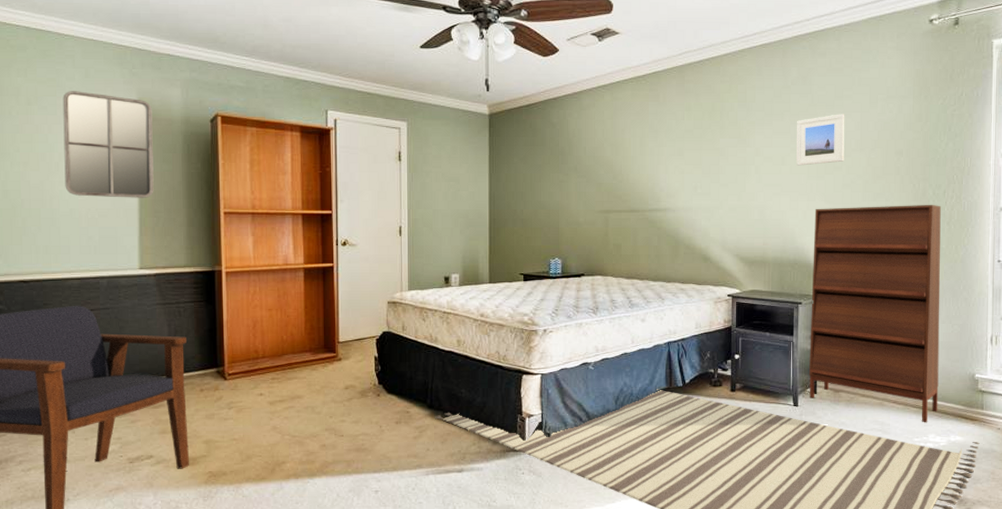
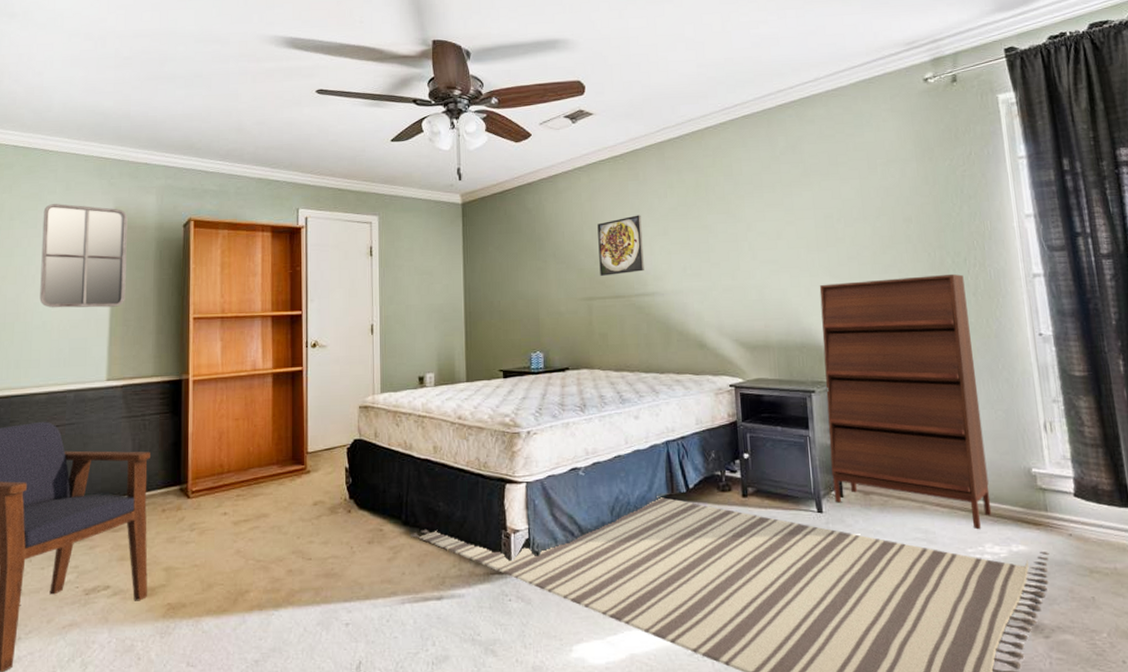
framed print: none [617,135,659,191] -> present [597,215,644,276]
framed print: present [797,114,845,166] -> none [790,181,847,239]

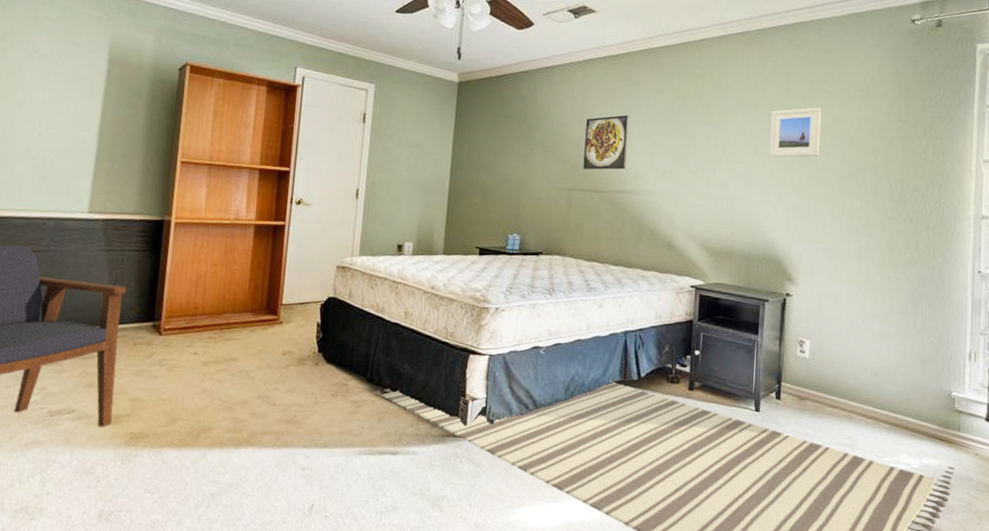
home mirror: present [39,203,128,308] -> none [26,30,123,142]
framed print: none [790,181,847,239] -> present [769,107,822,157]
shoe cabinet: present [819,273,992,529] -> none [772,202,919,441]

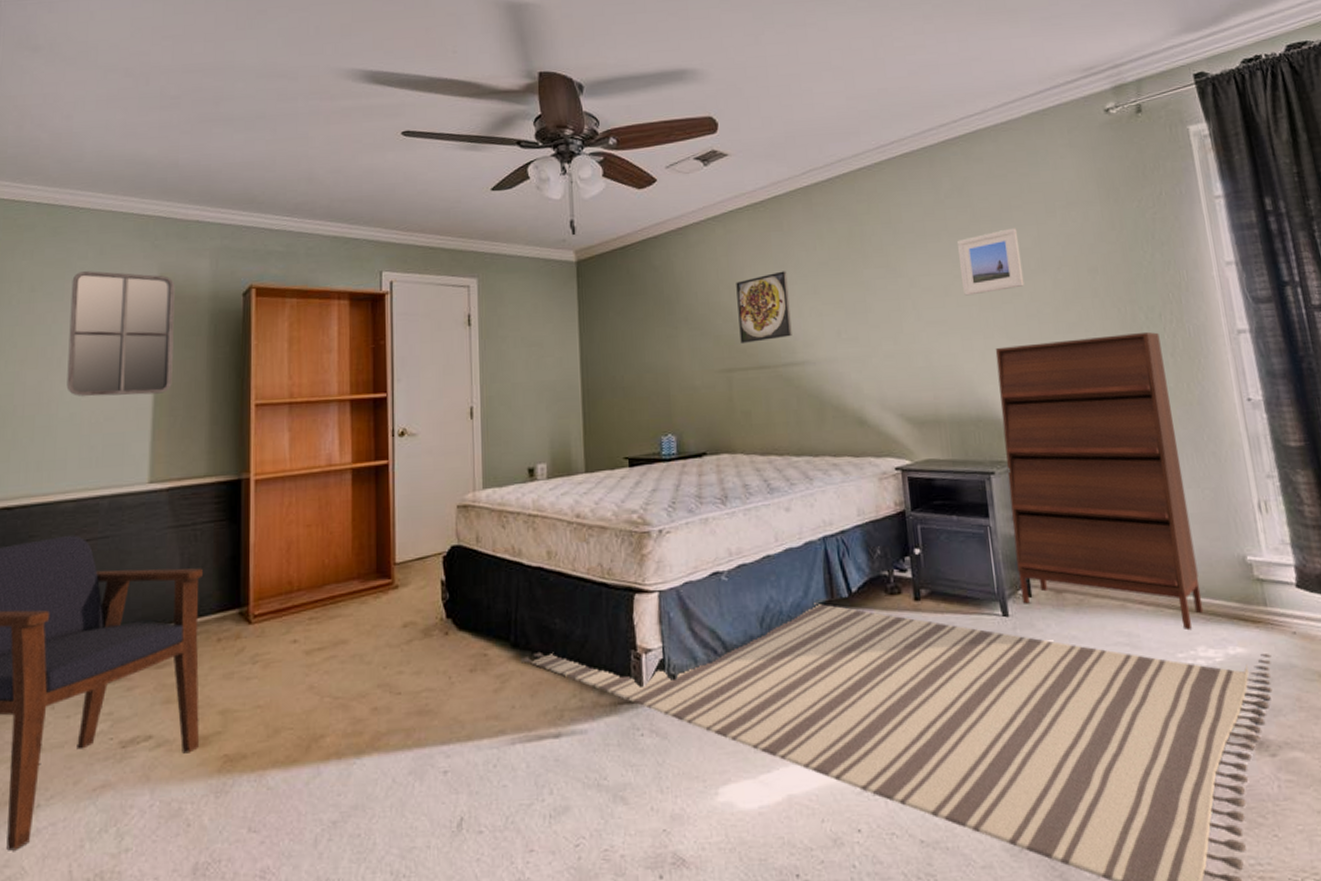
home mirror: none [26,30,123,142] -> present [66,271,175,397]
shoe cabinet: none [772,202,919,441] -> present [995,331,1204,629]

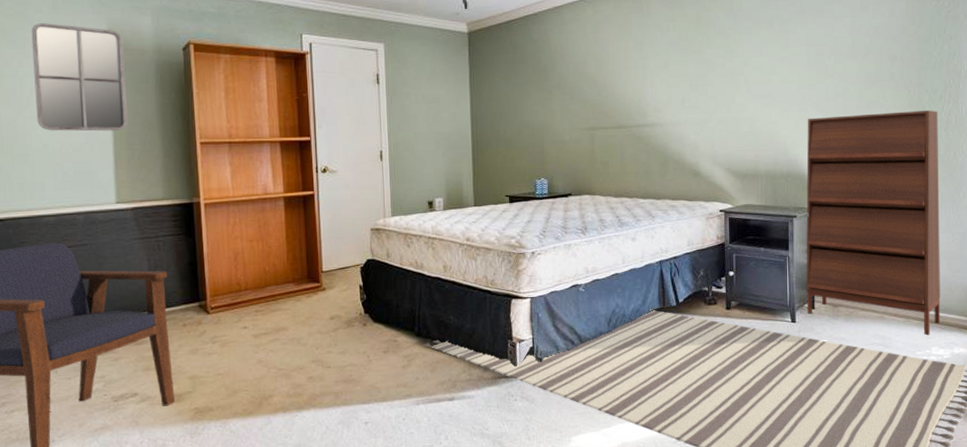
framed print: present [736,271,792,343] -> none [601,48,645,107]
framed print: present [957,228,1025,296] -> none [786,19,836,75]

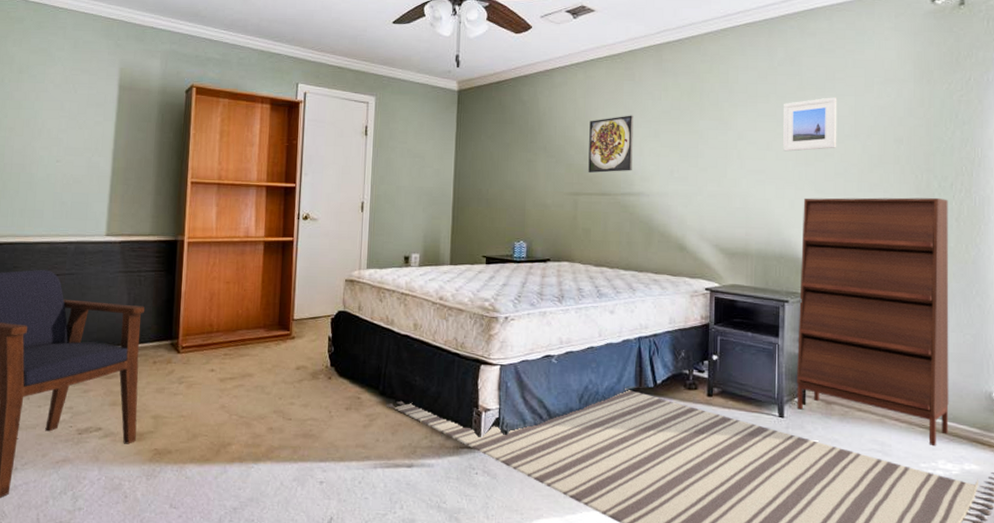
home mirror: present [31,23,128,132] -> none [45,60,132,166]
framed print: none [601,48,645,107] -> present [588,115,634,173]
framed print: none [786,19,836,75] -> present [783,97,837,152]

